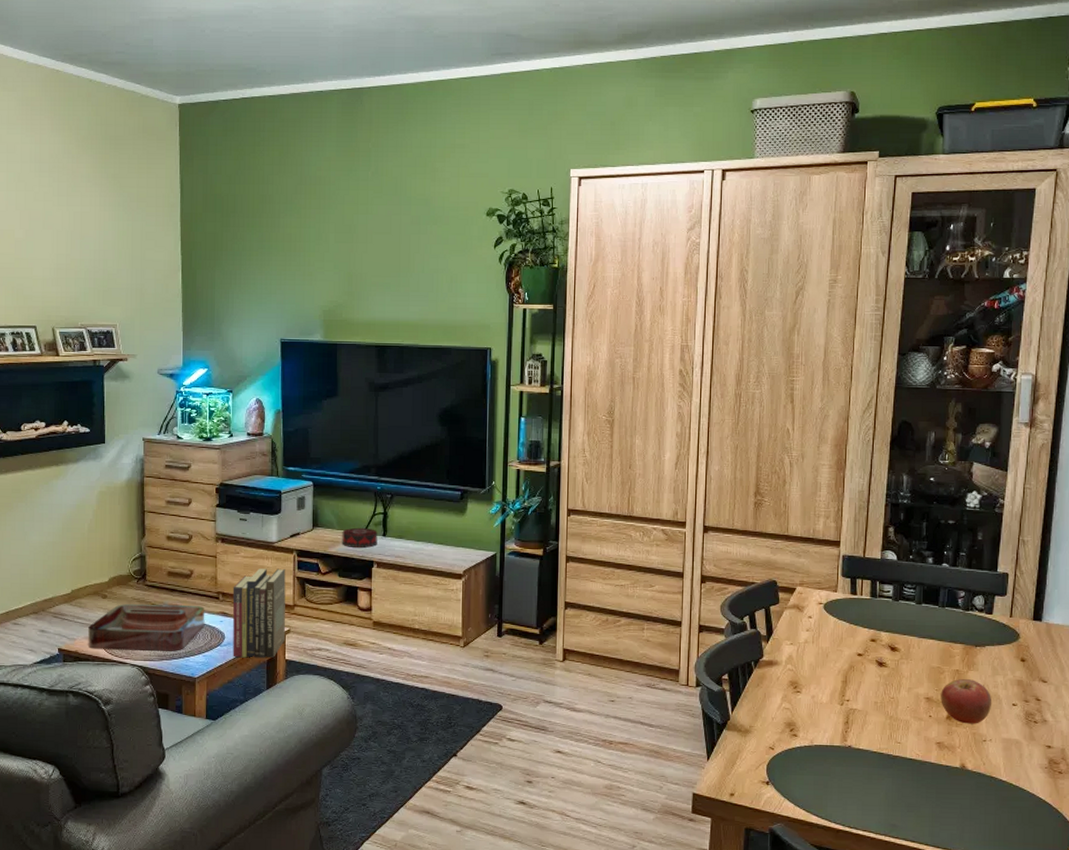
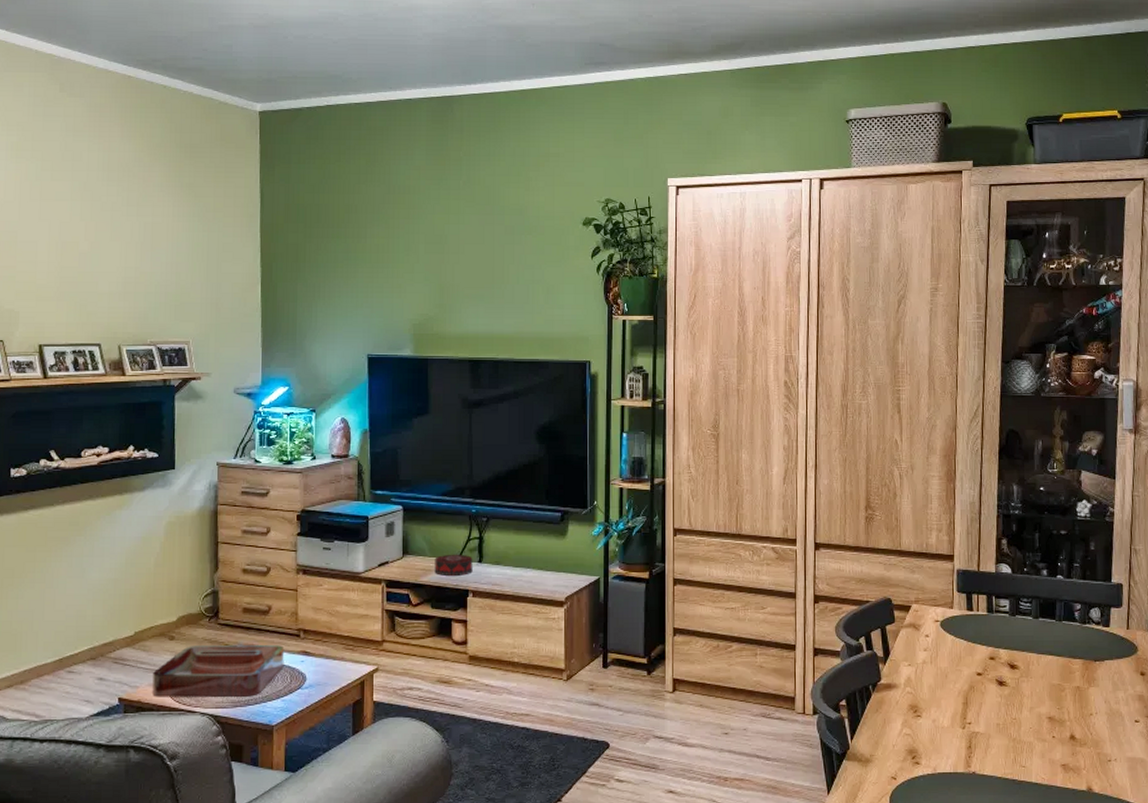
books: present [232,568,286,659] -> none [315,600,374,701]
fruit: present [941,679,991,724] -> none [1063,696,1114,744]

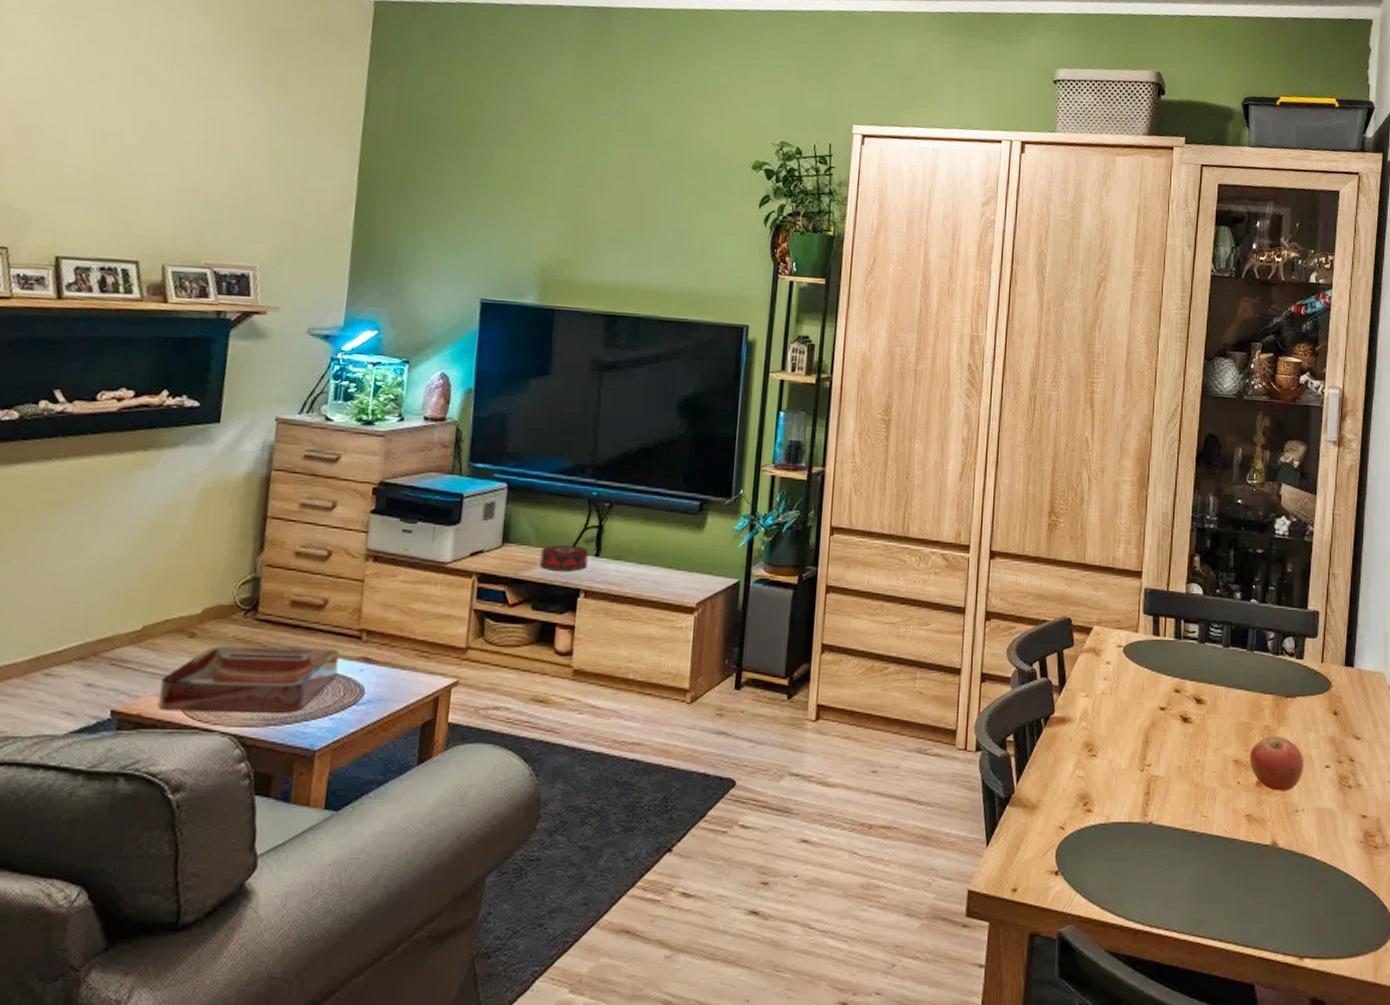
fruit: none [1063,696,1114,744] -> present [1250,737,1303,791]

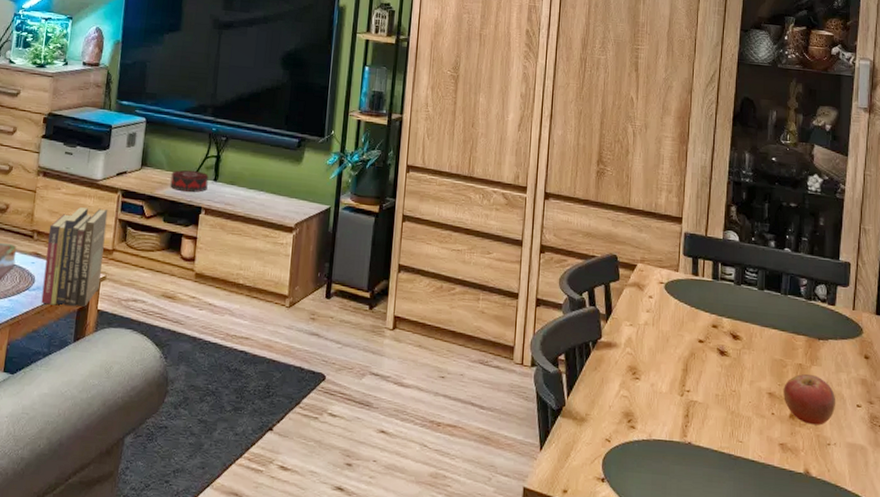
books: none [373,597,460,722] -> present [41,207,108,307]

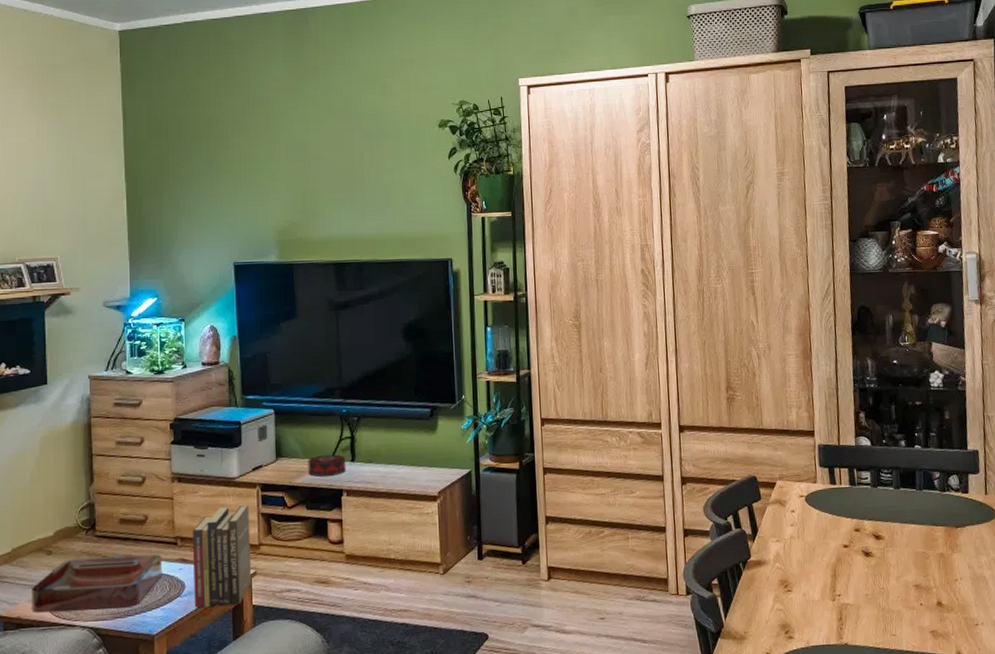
fruit: present [783,374,835,426] -> none [928,562,979,609]

